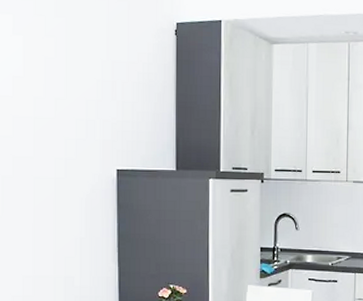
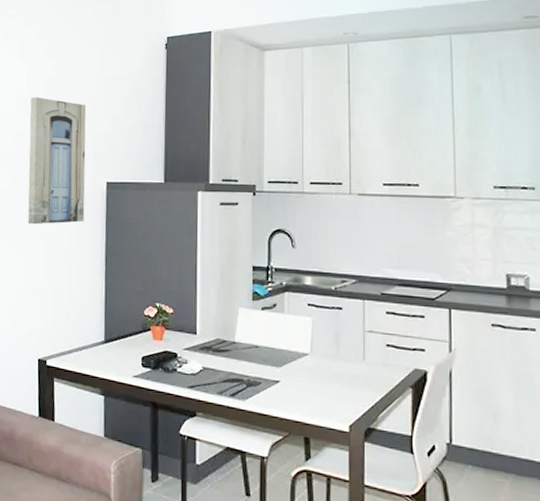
wall art: none [28,78,94,213] -> present [27,97,87,225]

